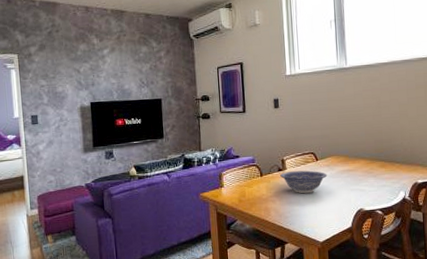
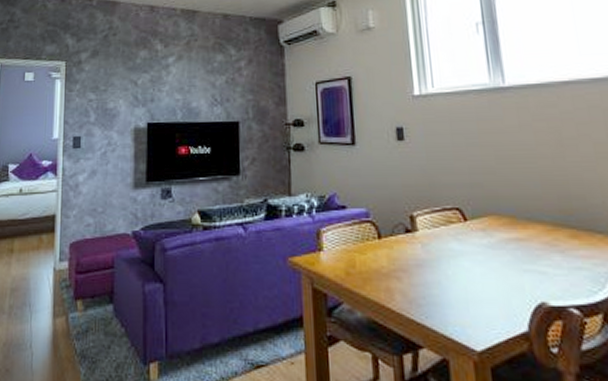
decorative bowl: present [280,170,328,194] -> none [408,235,484,271]

